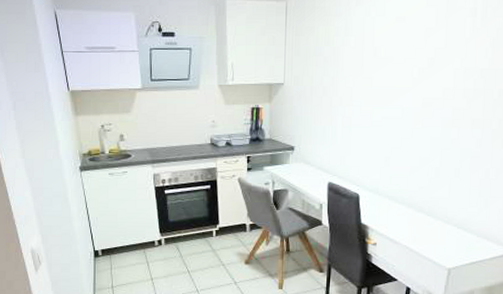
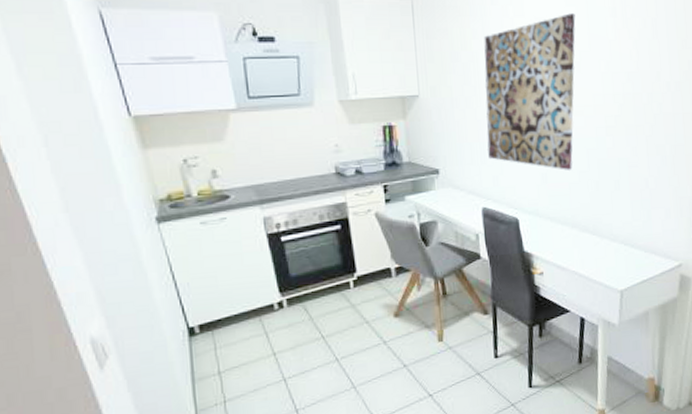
wall art: none [338,13,435,156] -> present [484,13,576,170]

